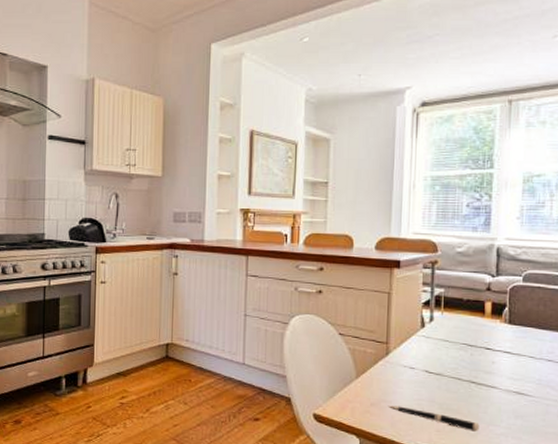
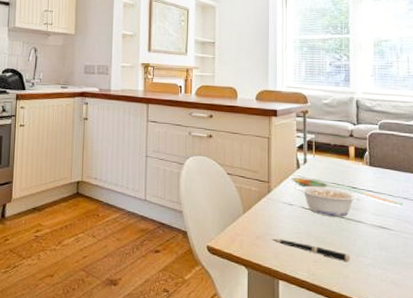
spoon: none [413,338,547,369] -> present [291,177,403,206]
legume: none [418,347,492,381] -> present [295,186,358,216]

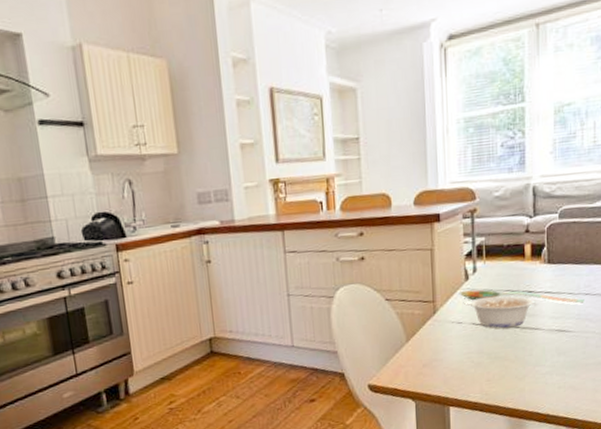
pen: present [272,238,351,262] -> none [440,362,526,376]

